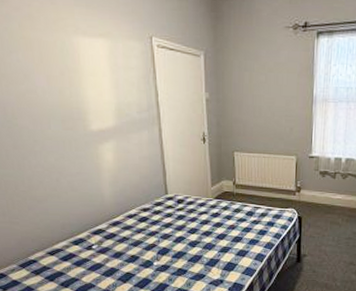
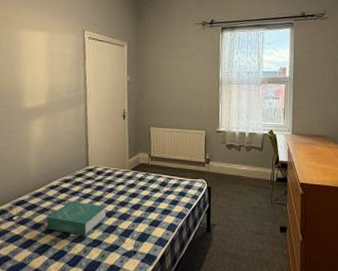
book: none [128,230,191,265] -> present [46,201,107,236]

